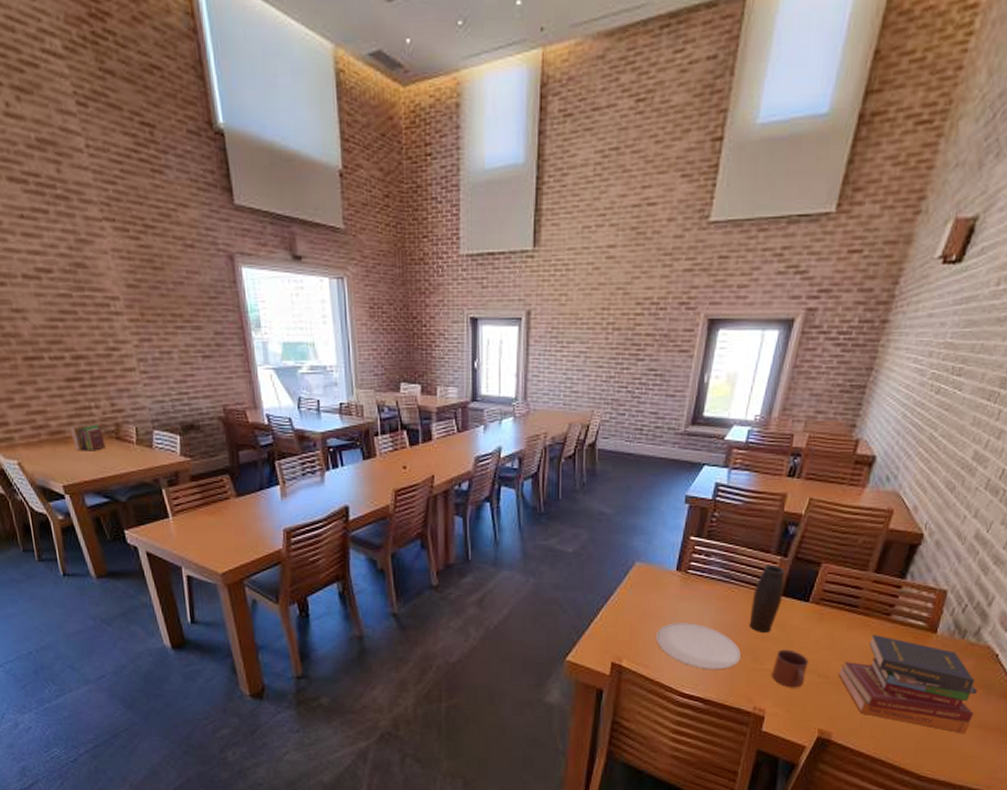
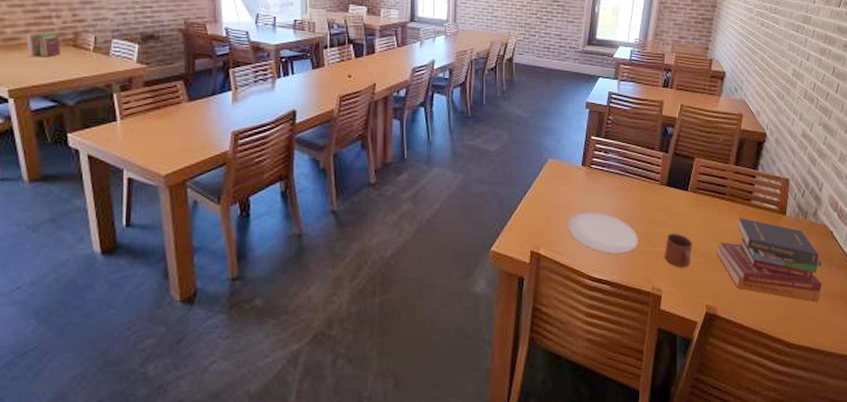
vase: present [749,564,785,632] -> none [643,159,668,219]

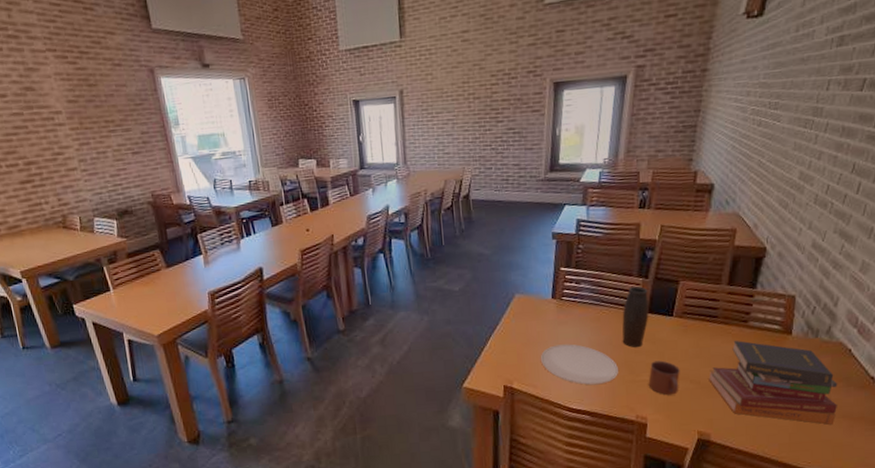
books: present [25,32,61,57] -> none [24,217,55,241]
vase: none [643,159,668,219] -> present [622,285,649,347]

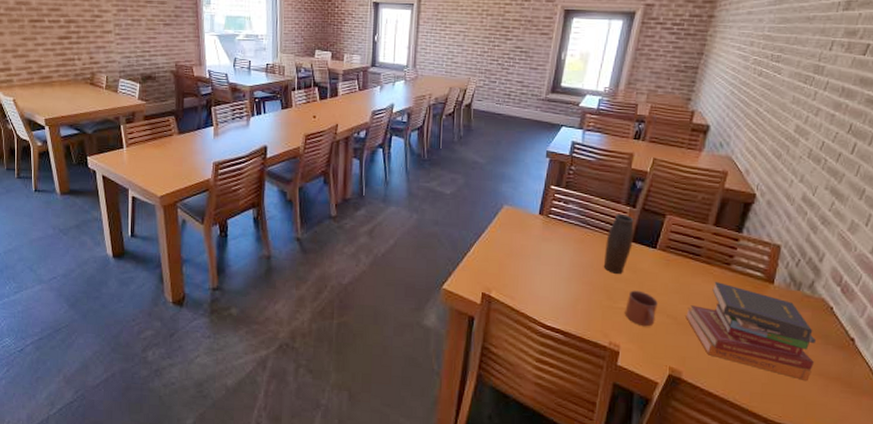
plate: present [540,343,618,386] -> none [520,260,596,306]

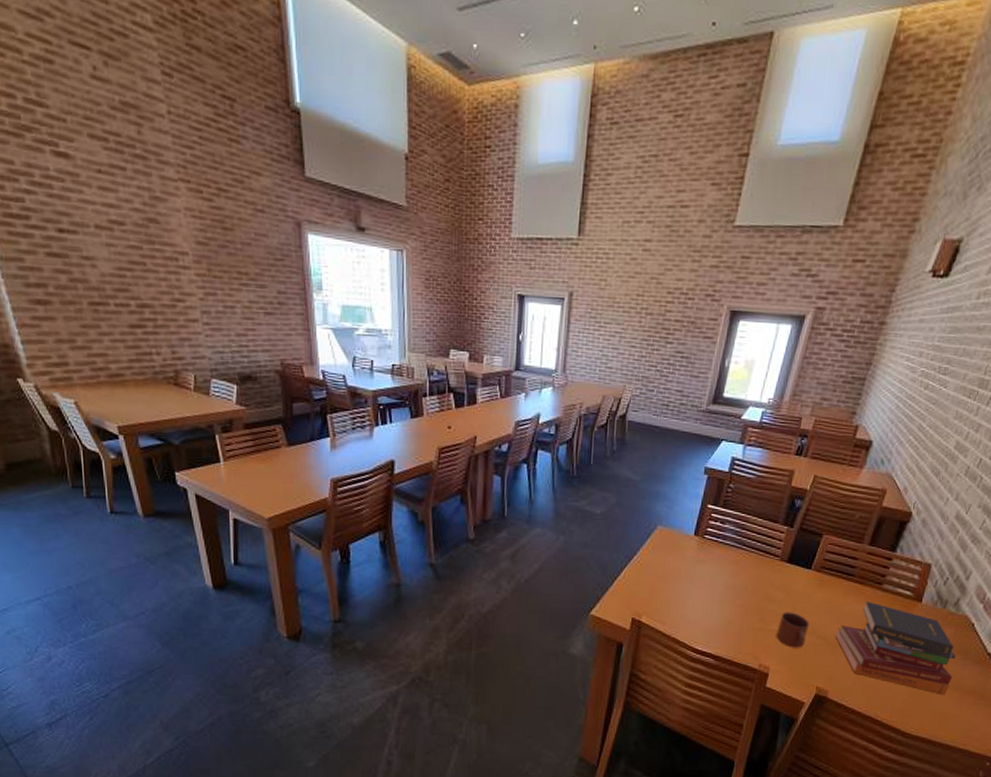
vase: present [603,213,634,274] -> none [757,533,791,596]

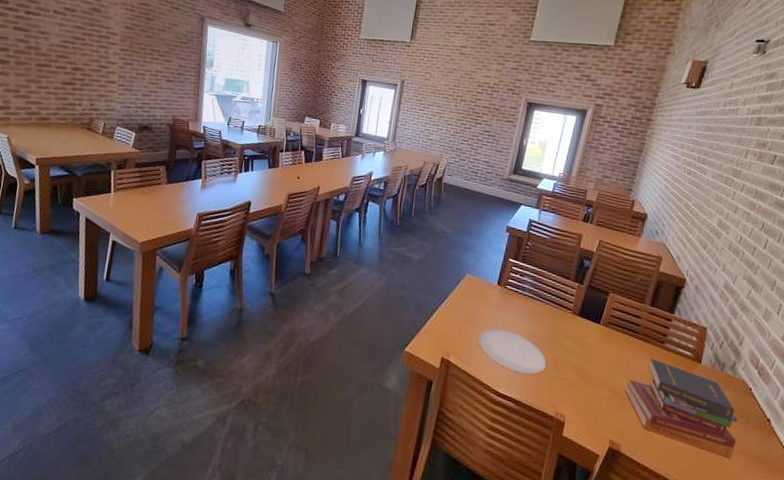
plate: none [673,583,749,629] -> present [478,328,546,375]
cup: present [776,612,809,647] -> none [571,362,600,398]

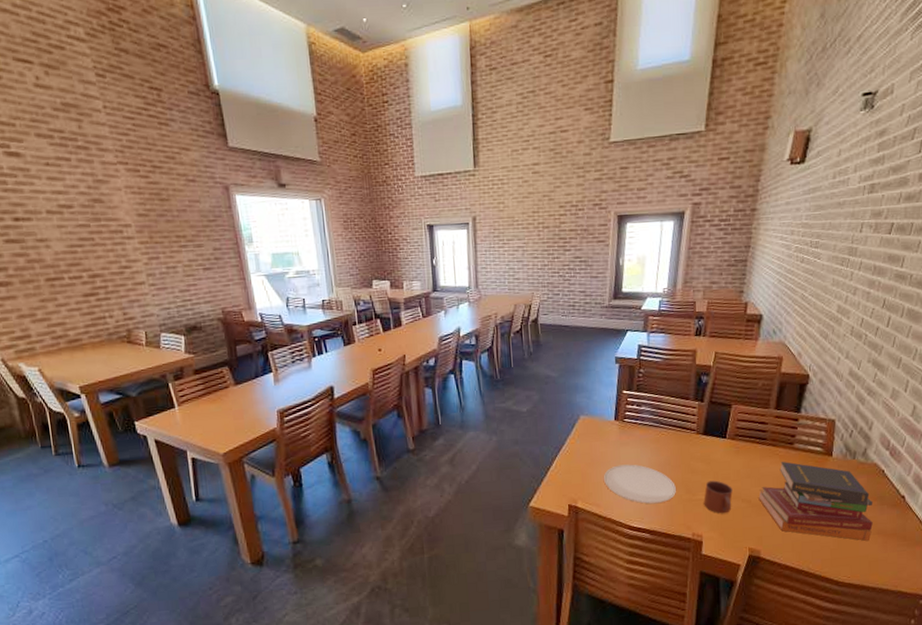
cup: none [571,362,600,398] -> present [703,480,733,513]

